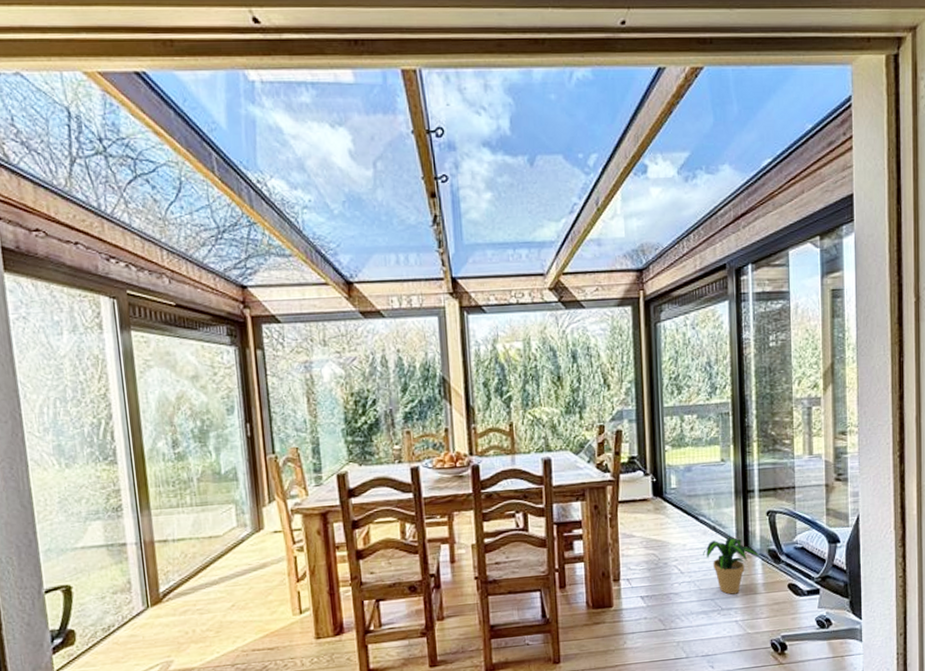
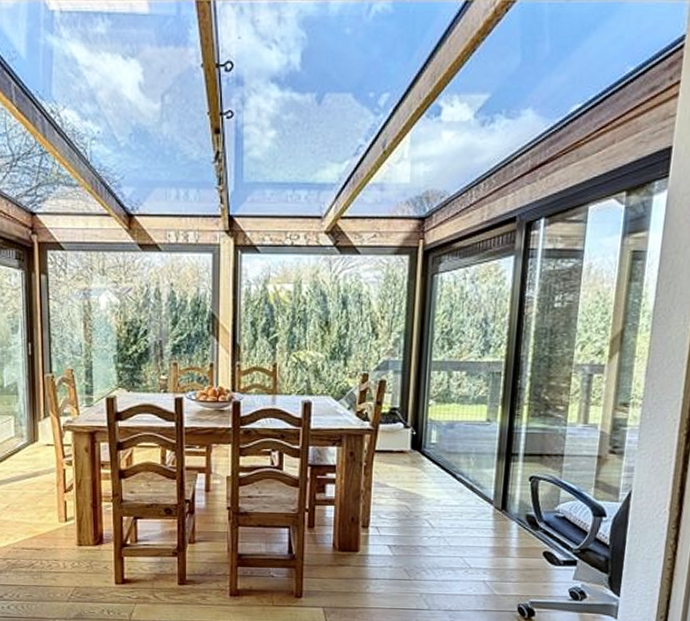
potted plant: present [703,537,761,595] -> none [457,498,518,555]

